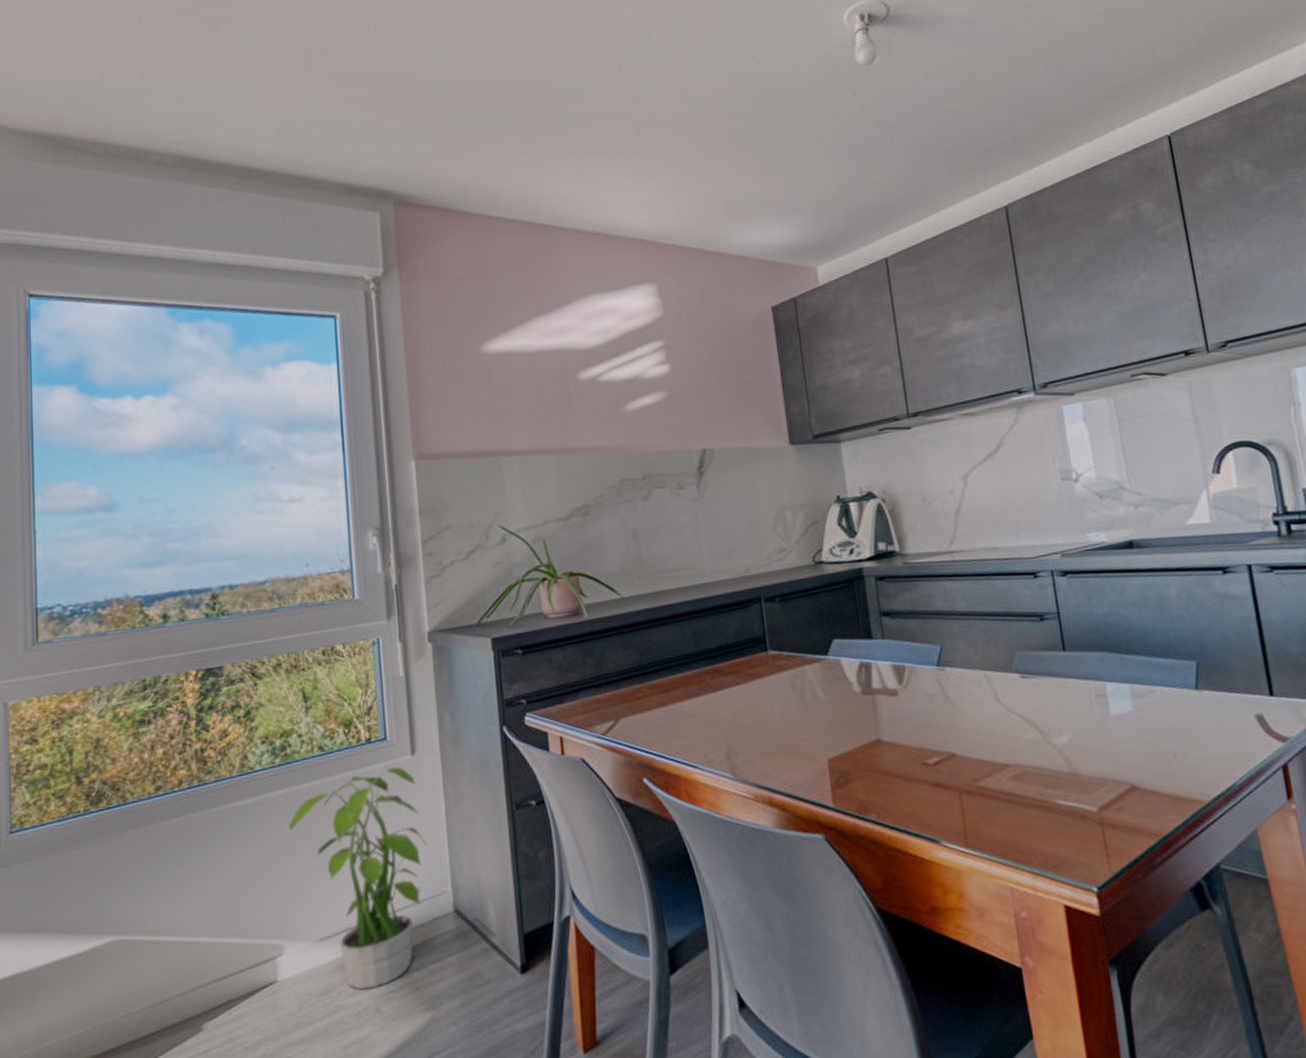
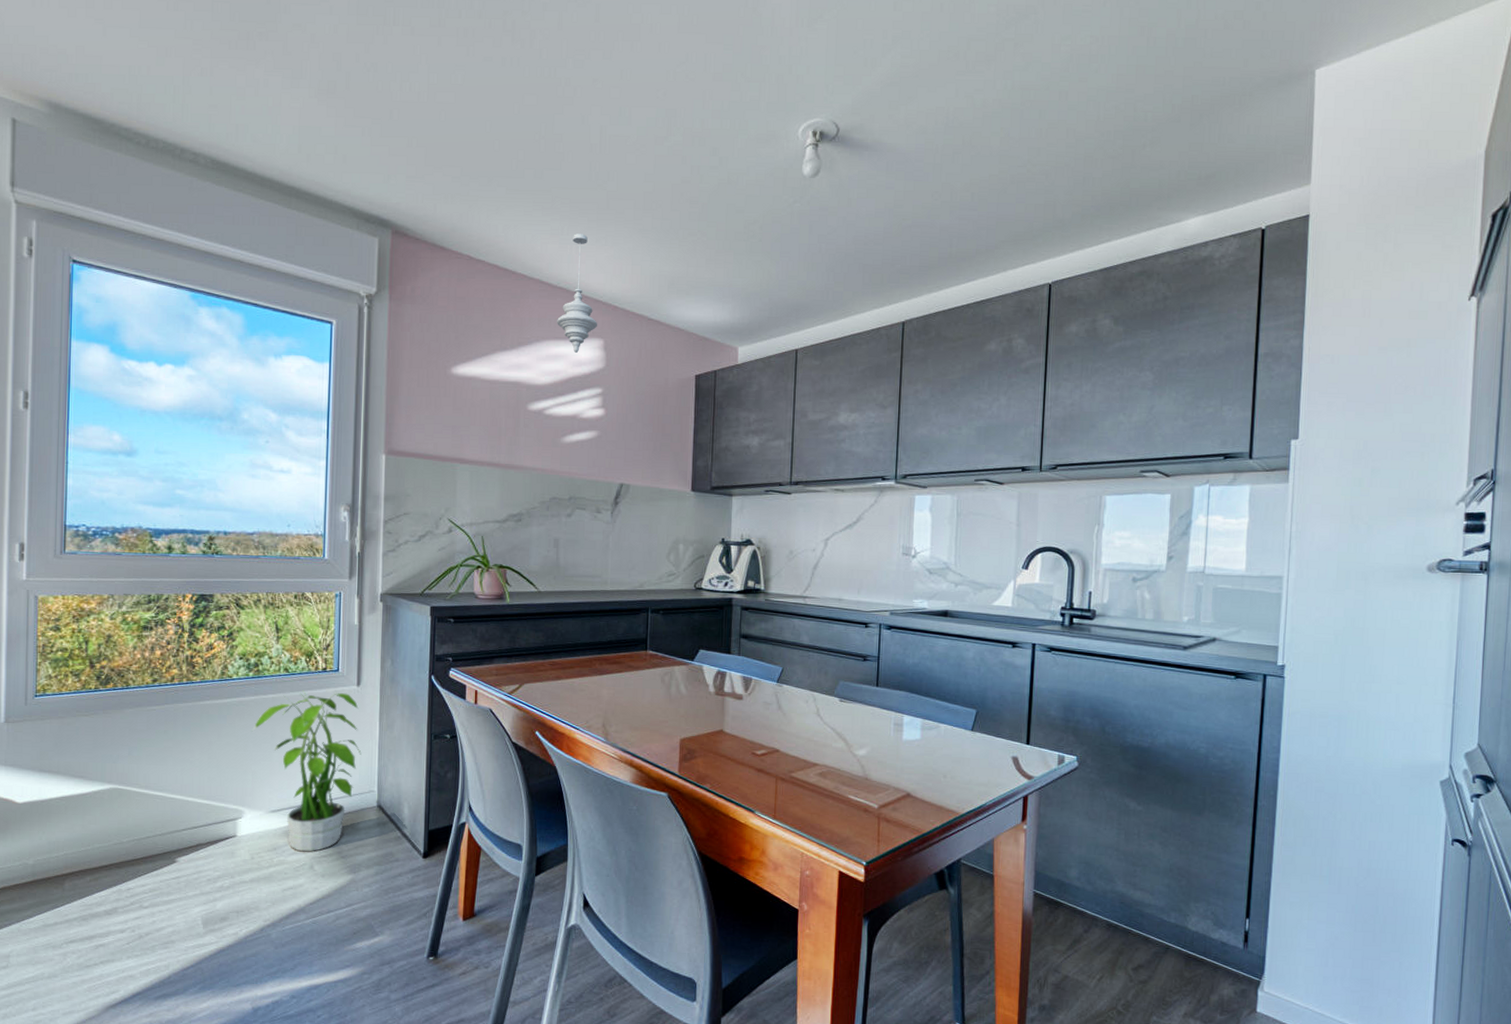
pendant light: none [597,169,648,304] -> present [556,234,598,353]

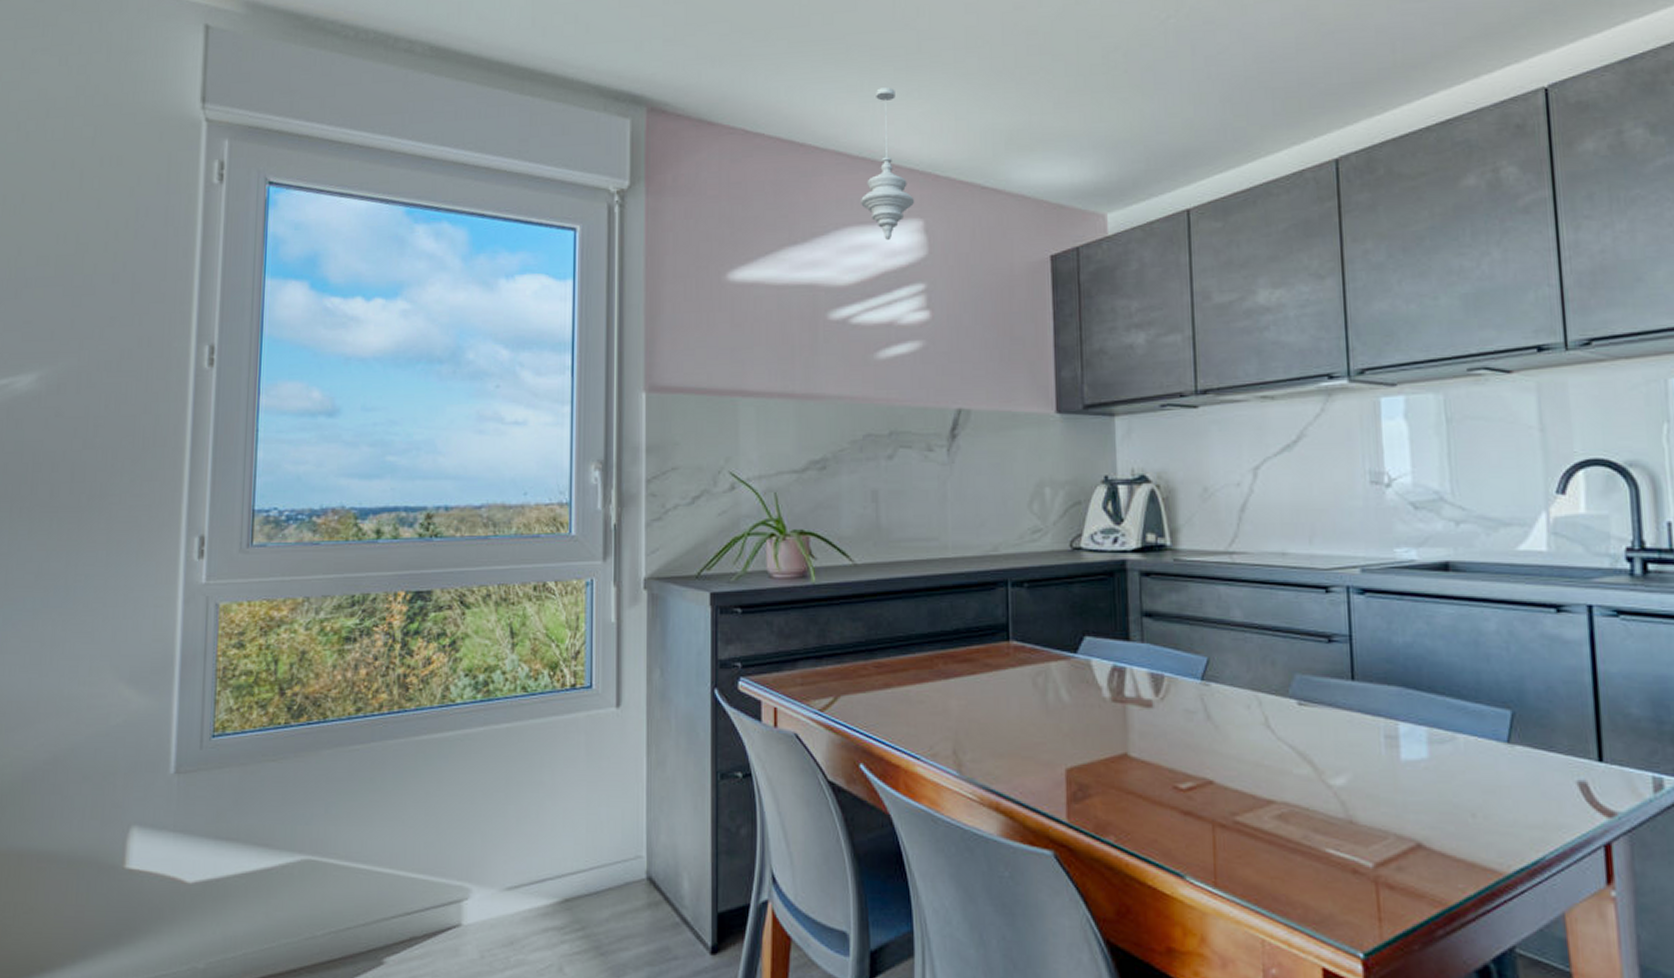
potted plant: present [251,690,362,852] -> none [479,716,625,947]

